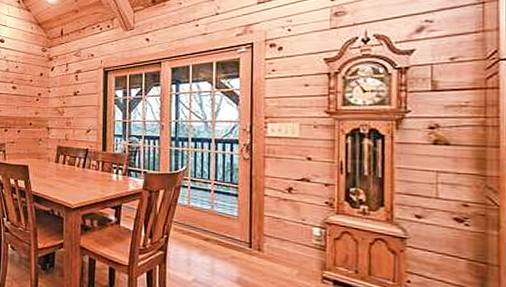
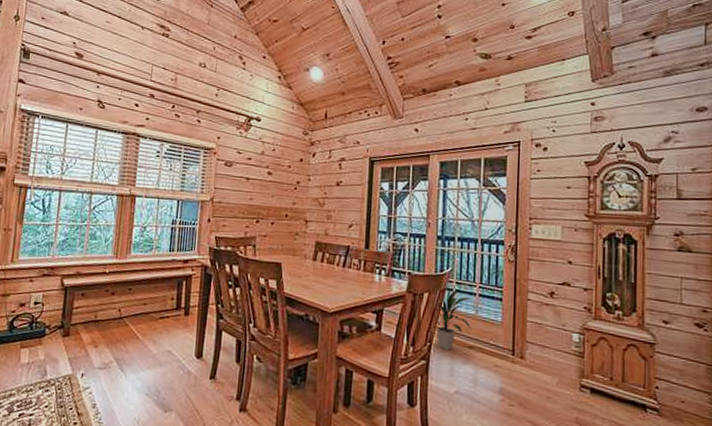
indoor plant: none [172,182,208,242] -> present [435,285,473,350]

